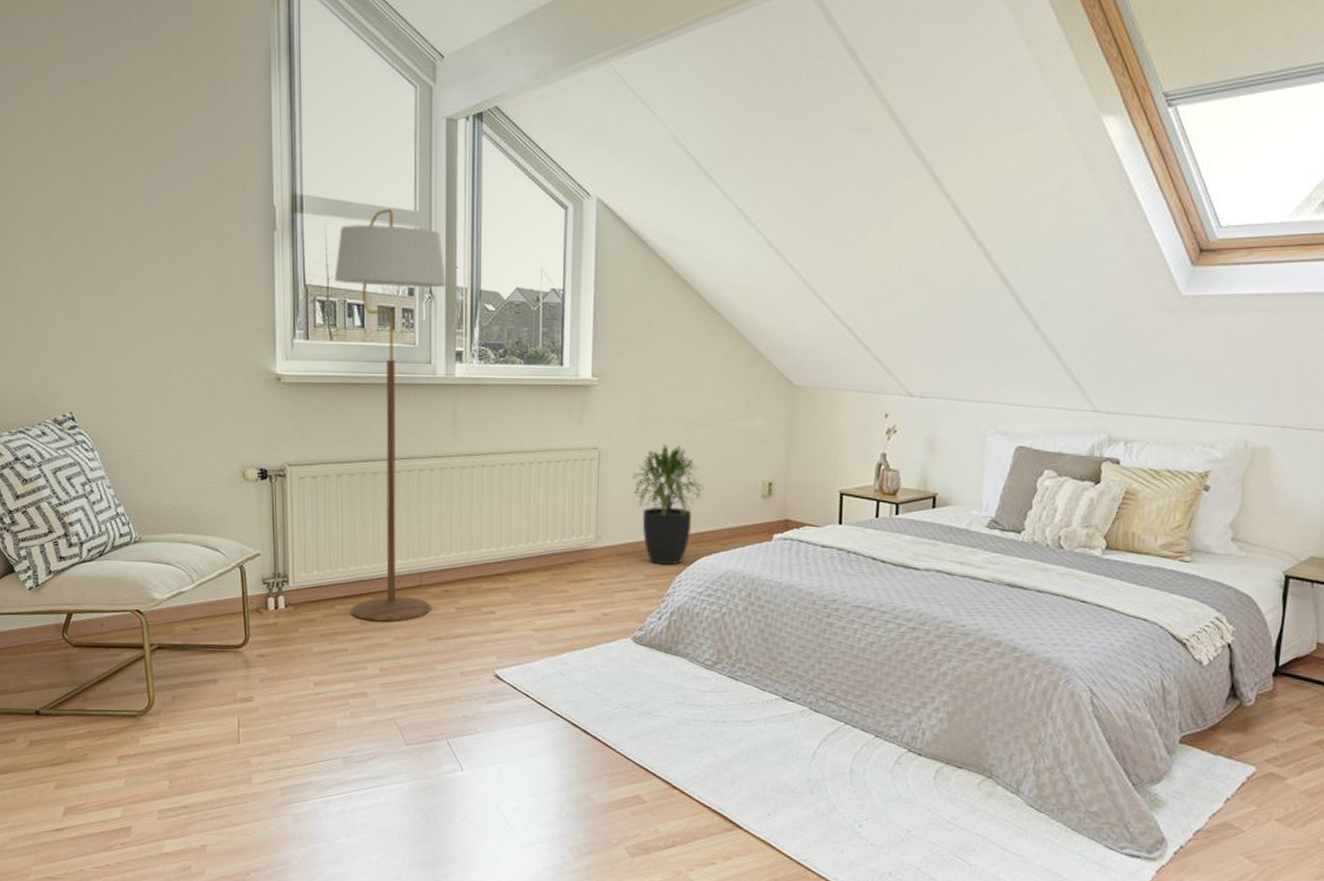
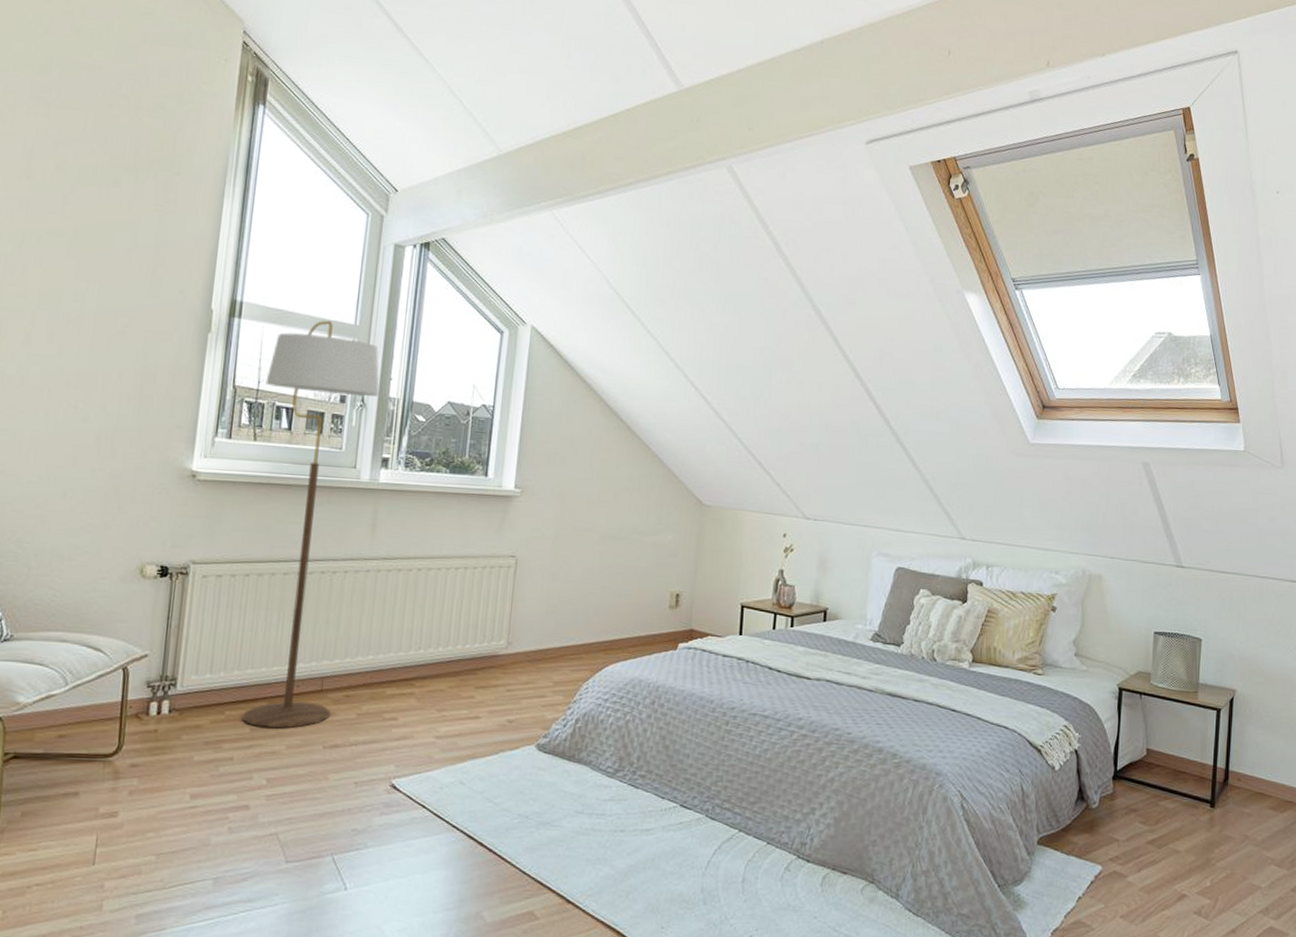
potted plant: present [632,444,704,566] -> none [546,555,615,673]

